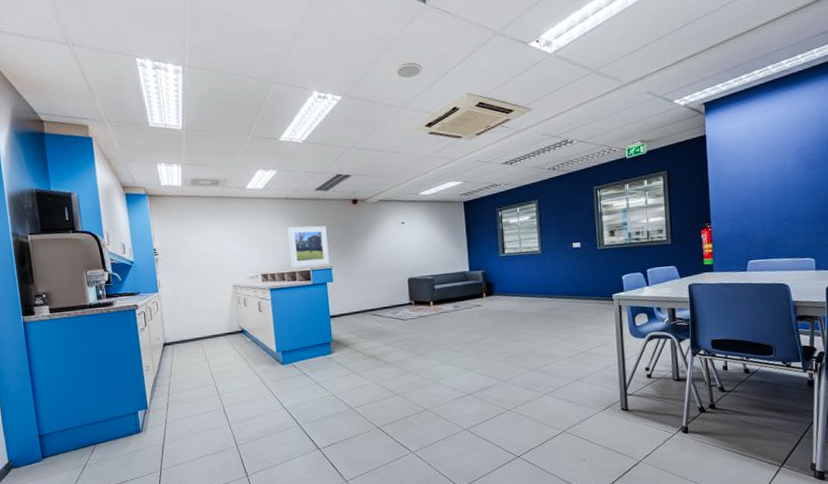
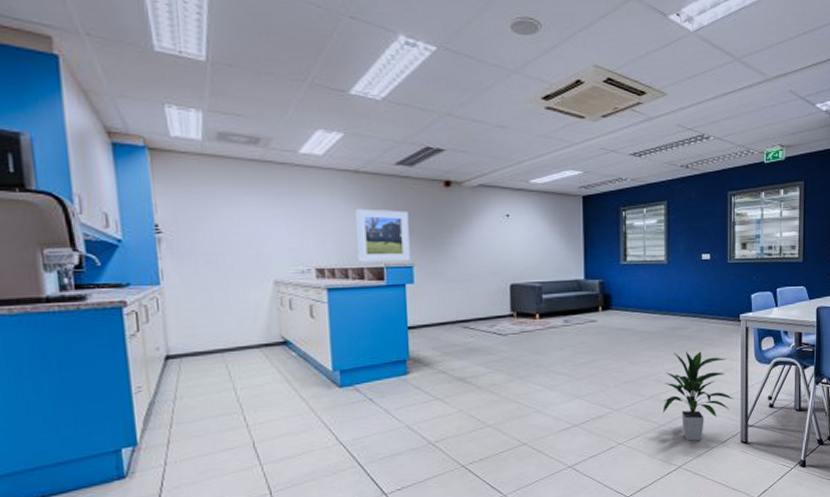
indoor plant: none [545,328,611,408] -> present [662,351,733,441]

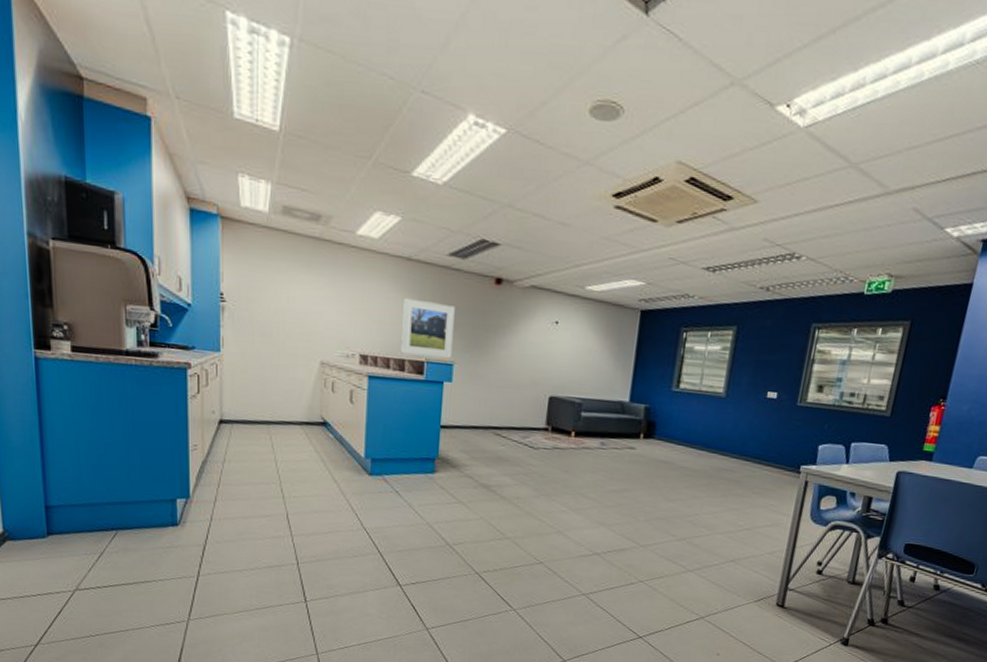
indoor plant: present [662,351,733,441] -> none [692,494,776,594]

